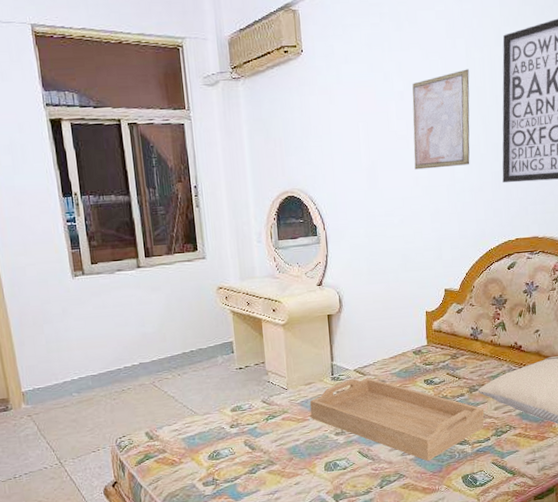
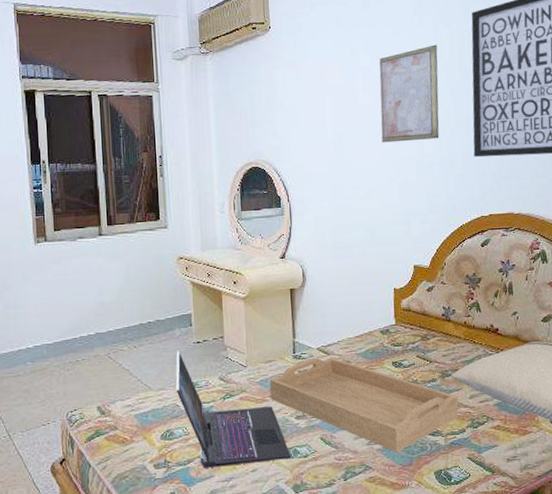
laptop: none [219,377,331,484] -> present [175,351,291,468]

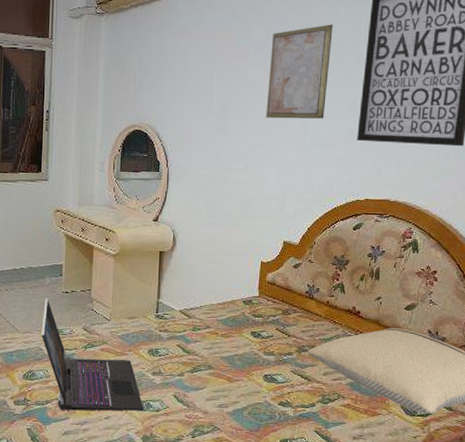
serving tray: present [269,357,459,453] -> none [129,319,312,418]

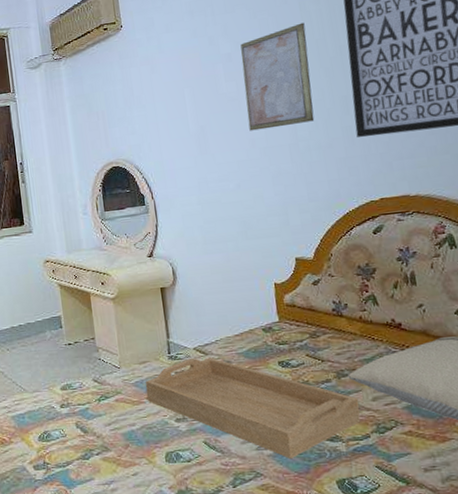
laptop: present [41,298,144,411] -> none [48,353,173,471]
serving tray: none [129,319,312,418] -> present [145,357,361,460]

